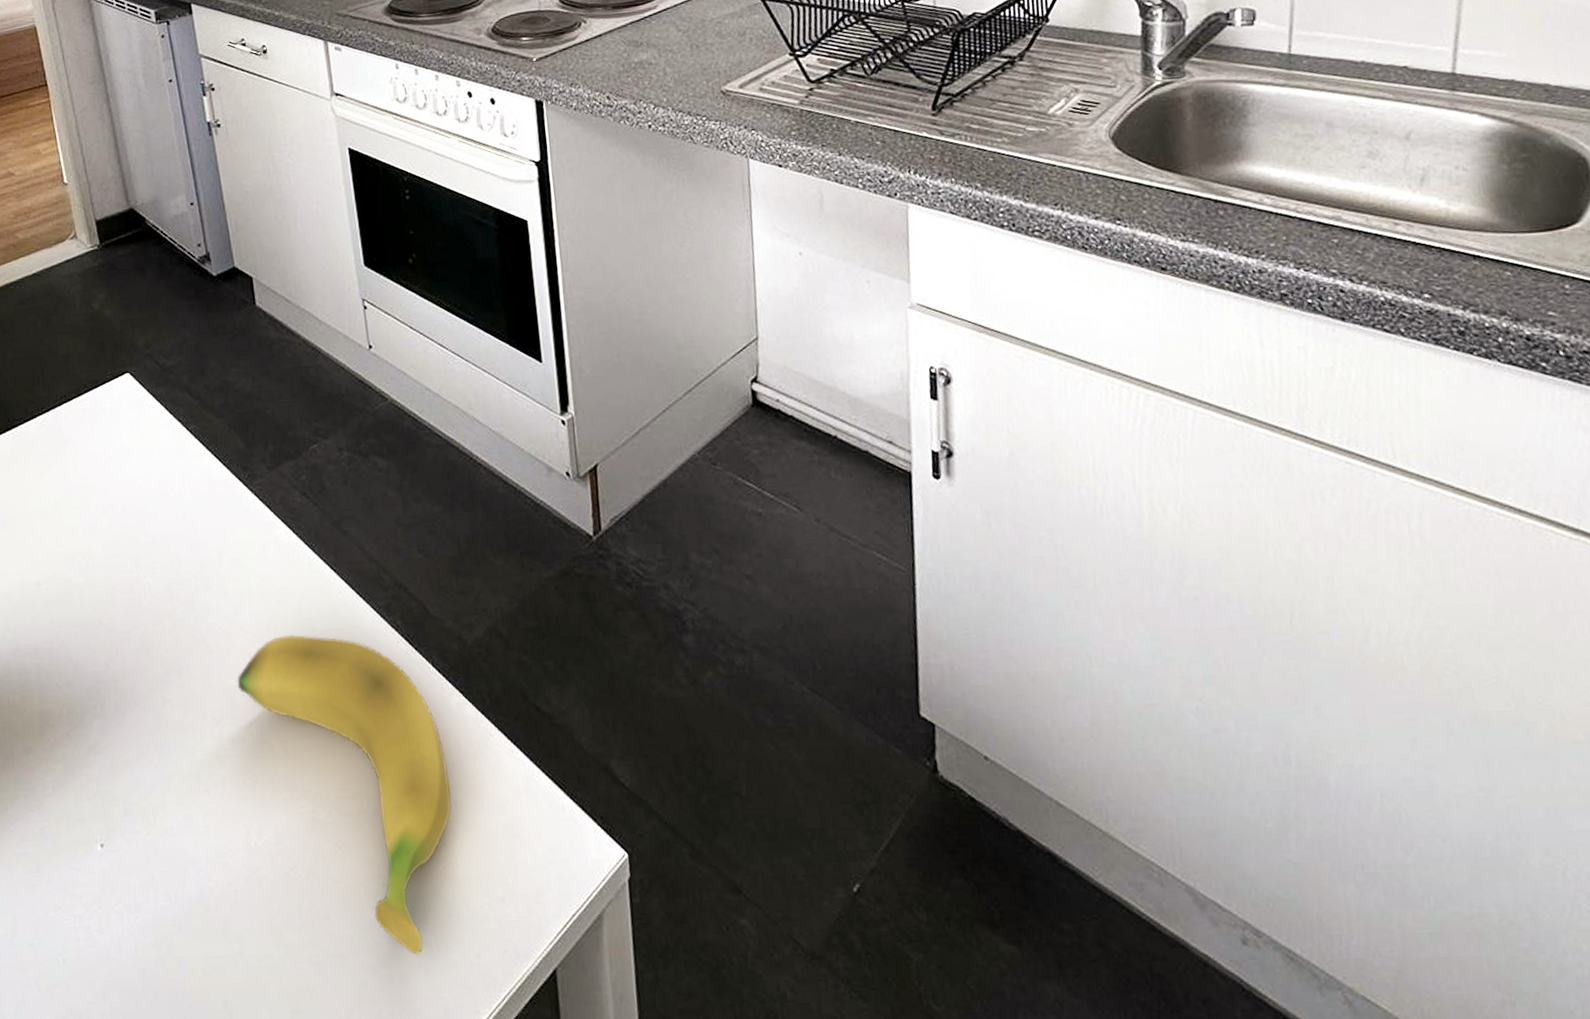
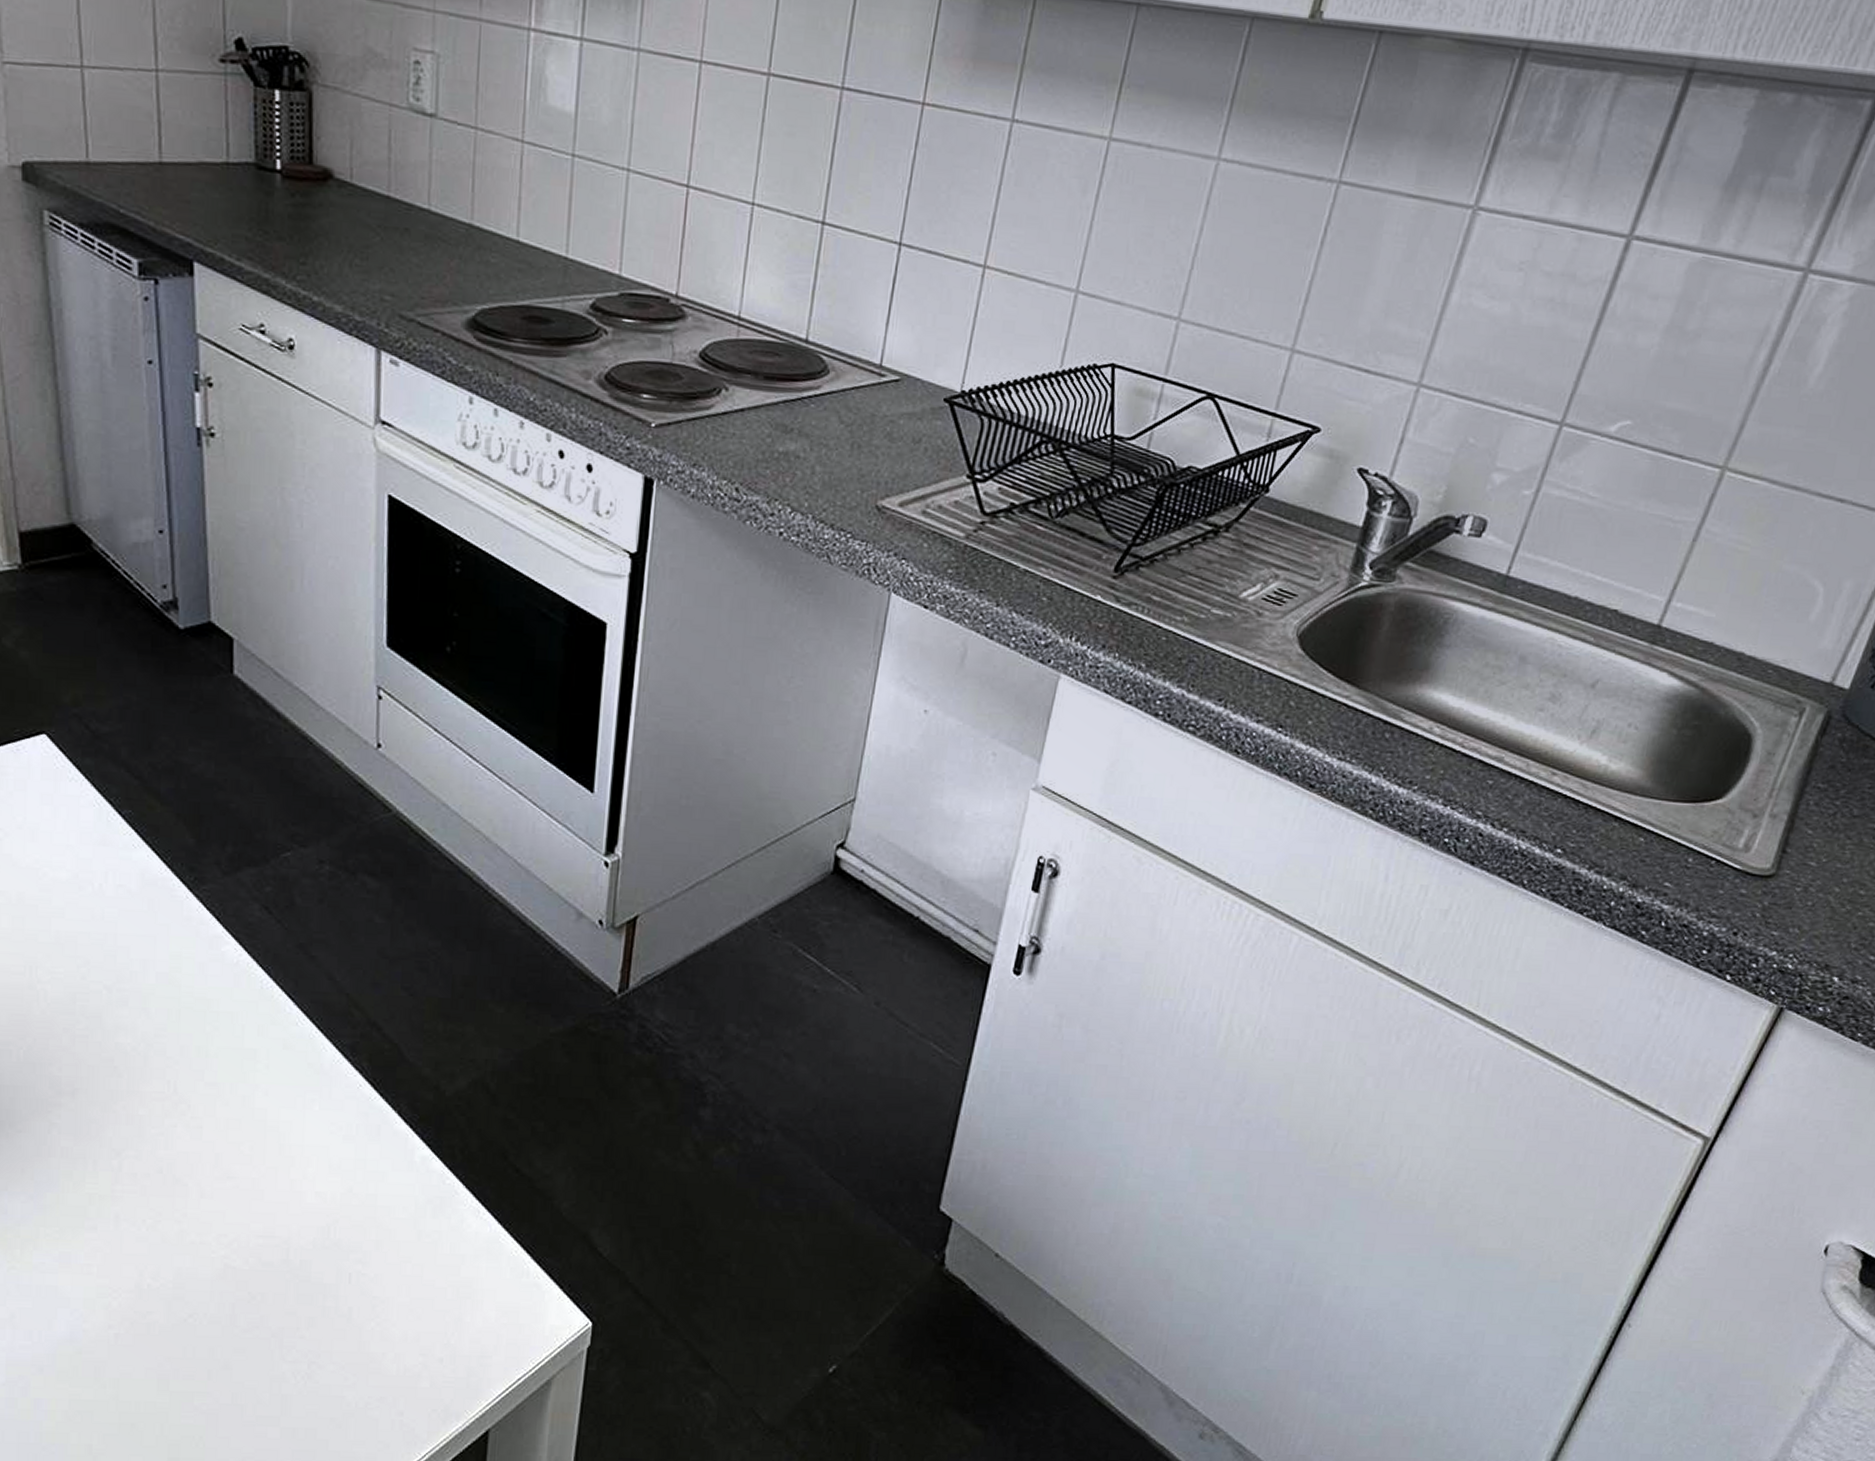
banana: present [237,634,452,955] -> none [148,1065,399,1409]

